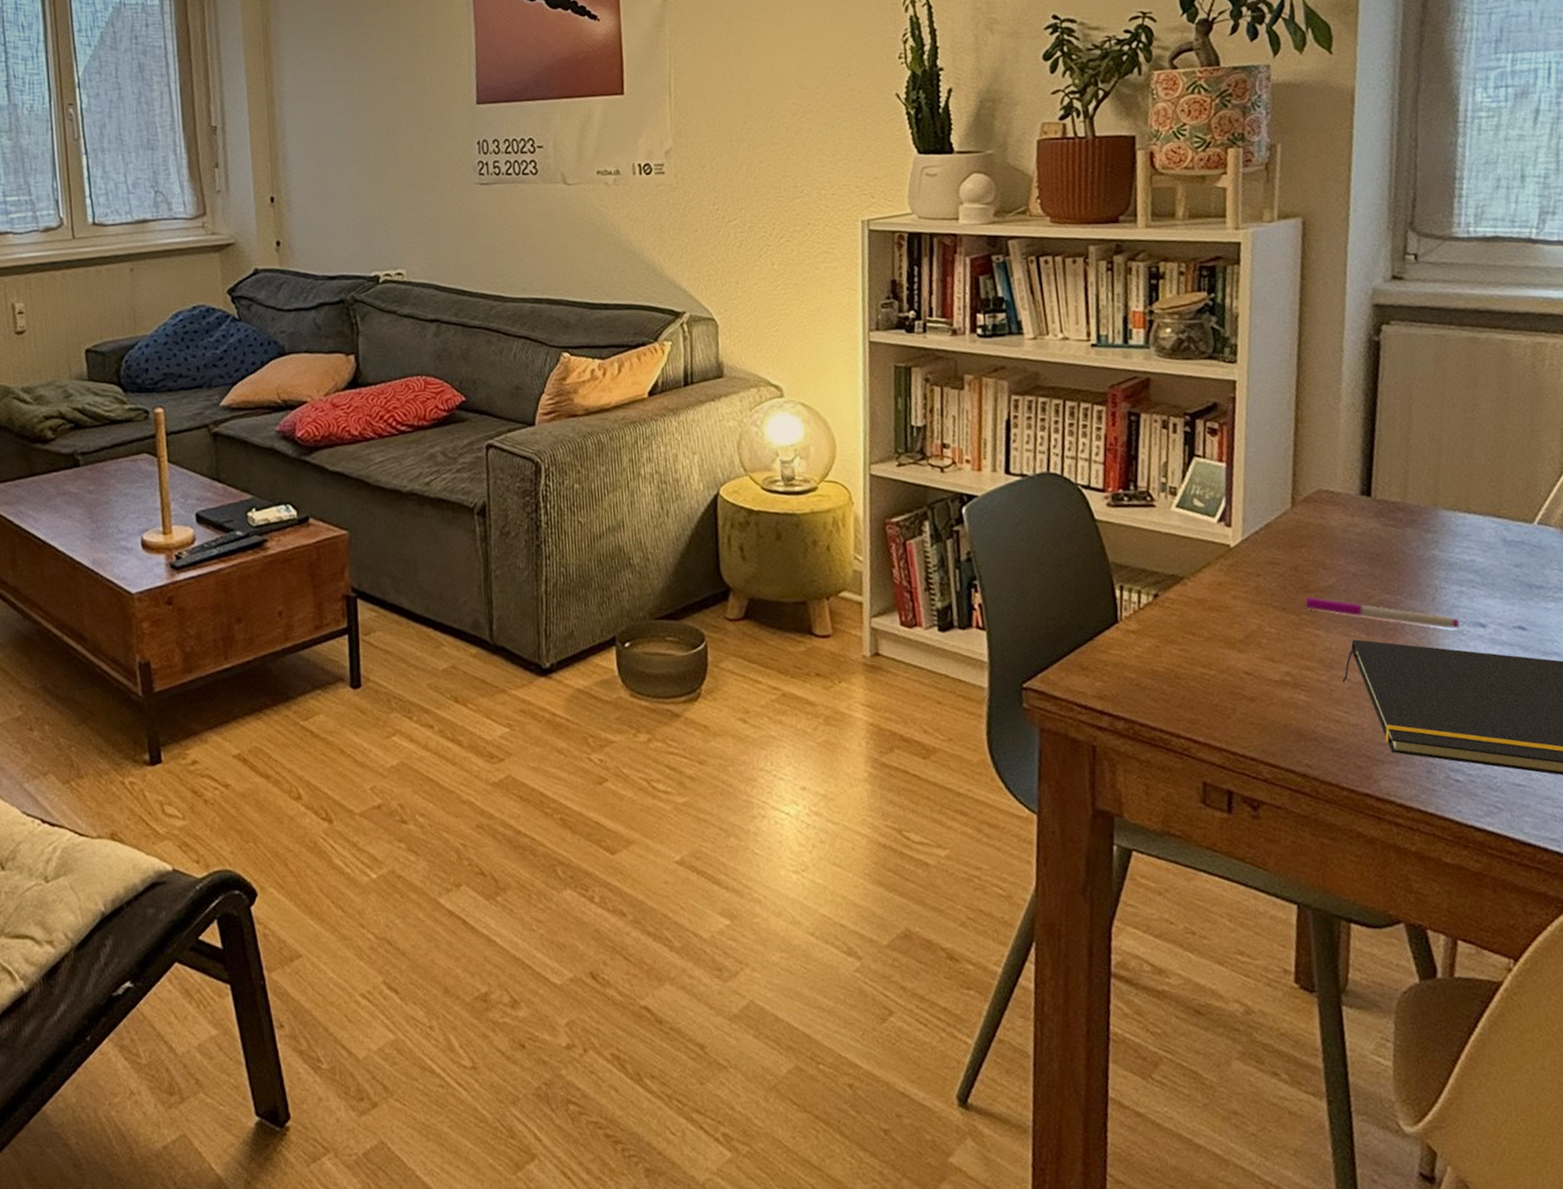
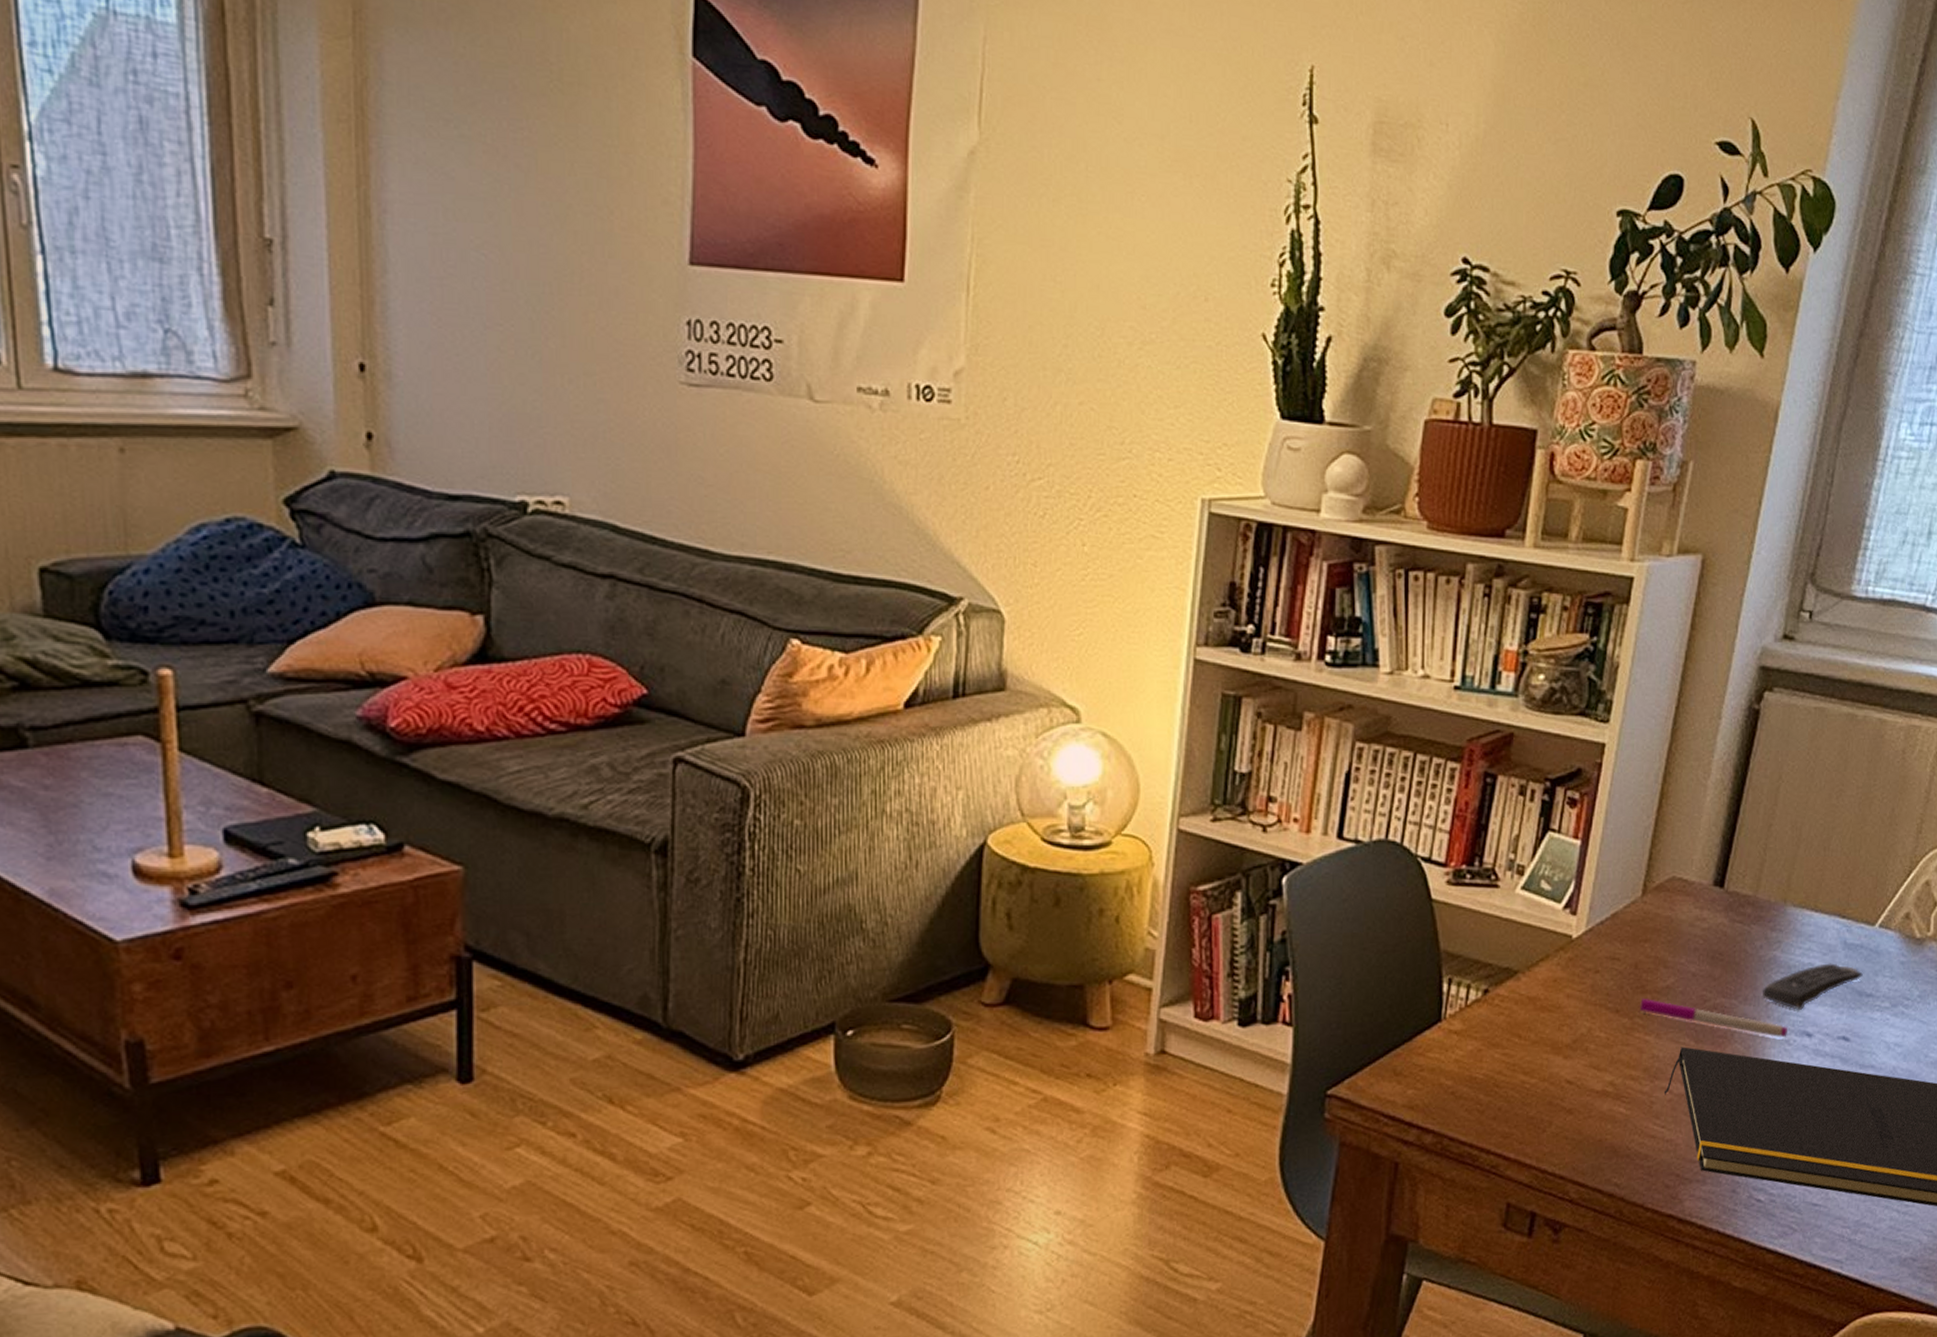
remote control: none [1427,559,1529,604] -> present [1763,963,1863,1011]

